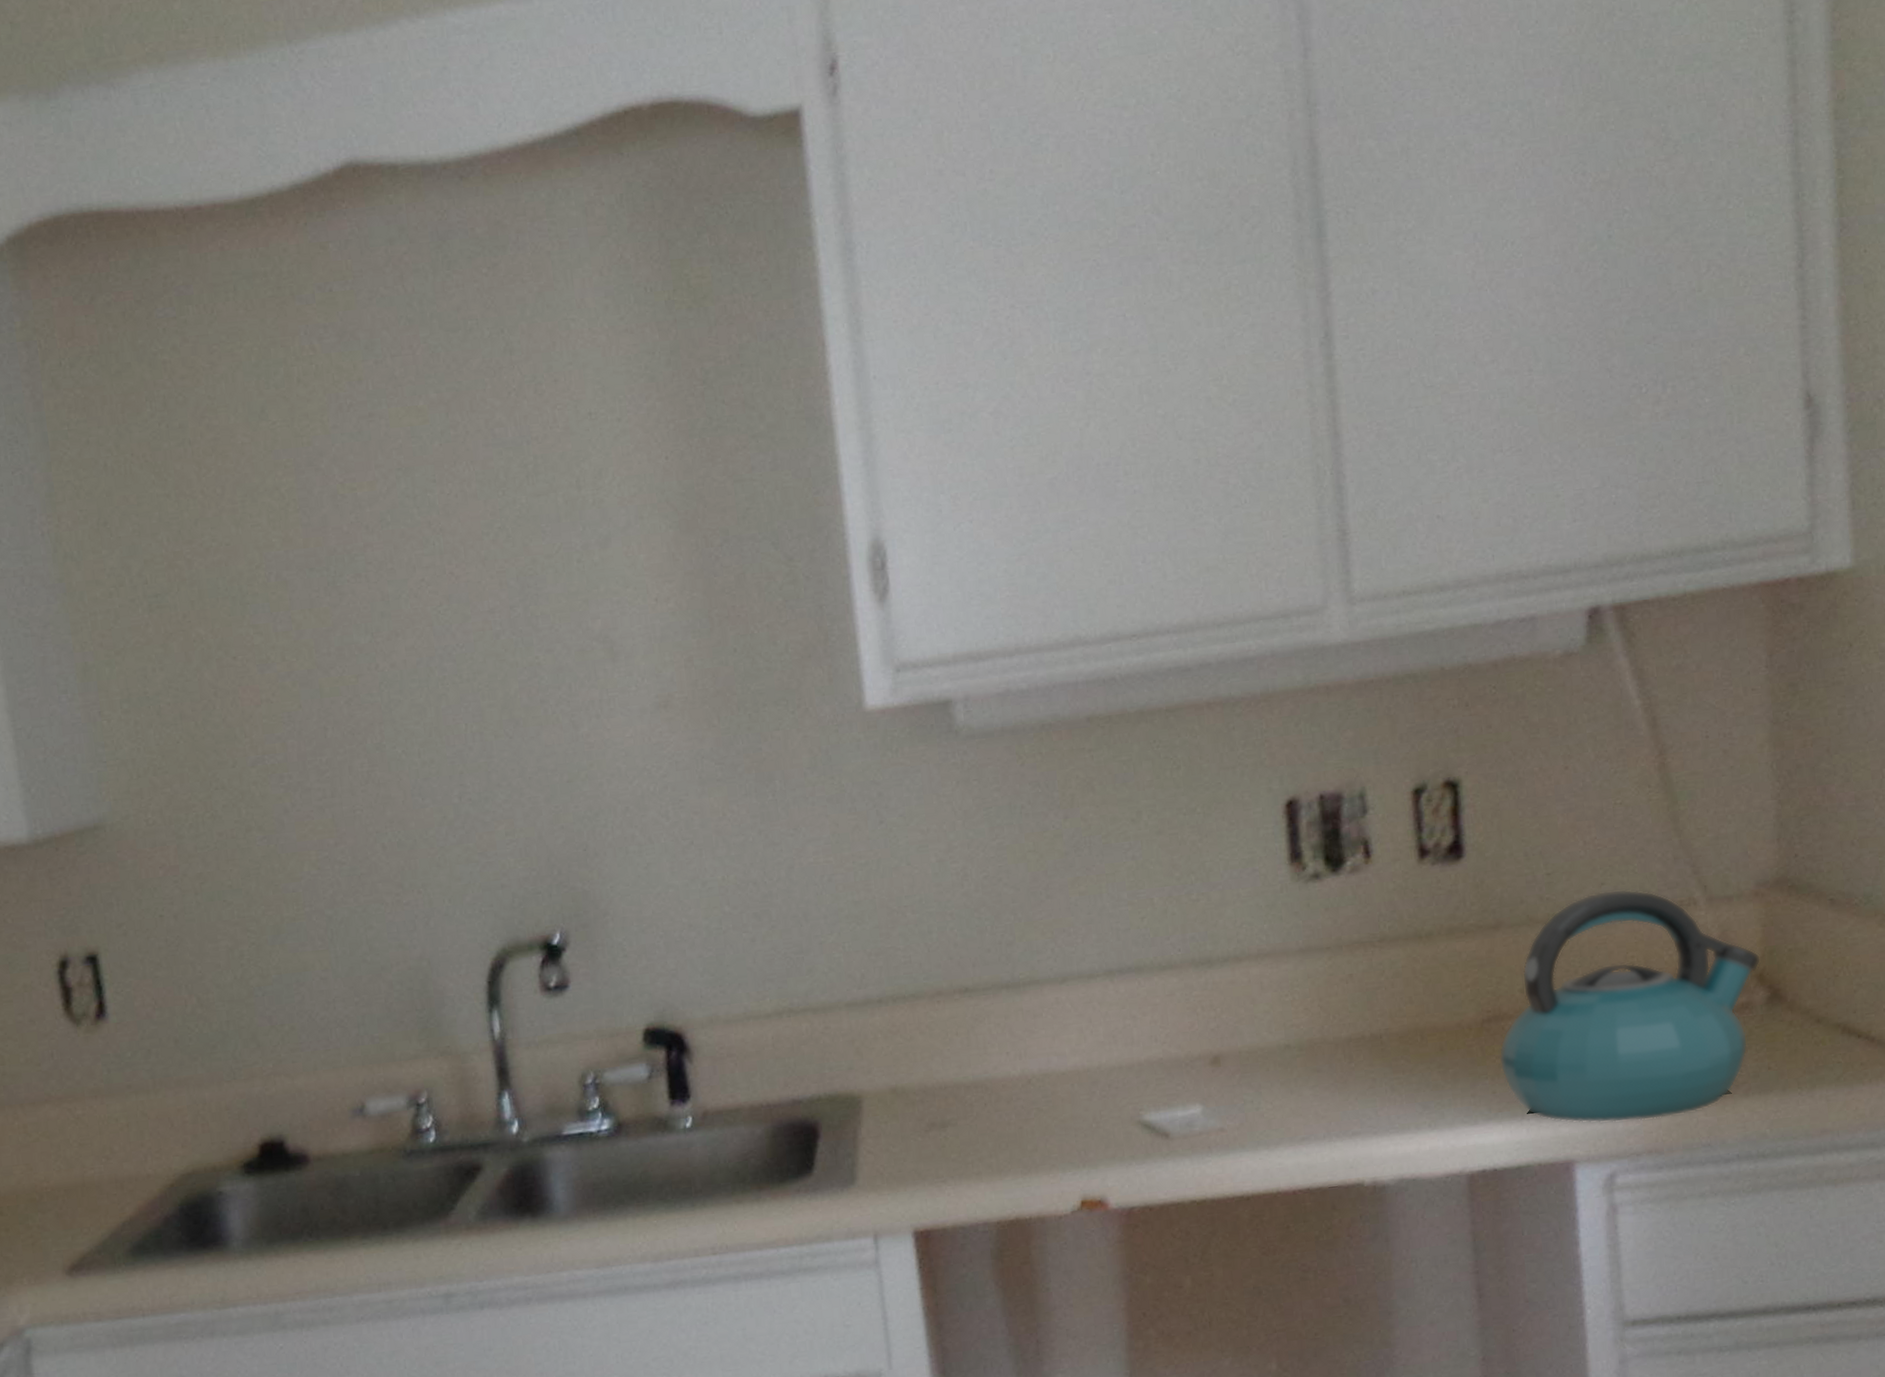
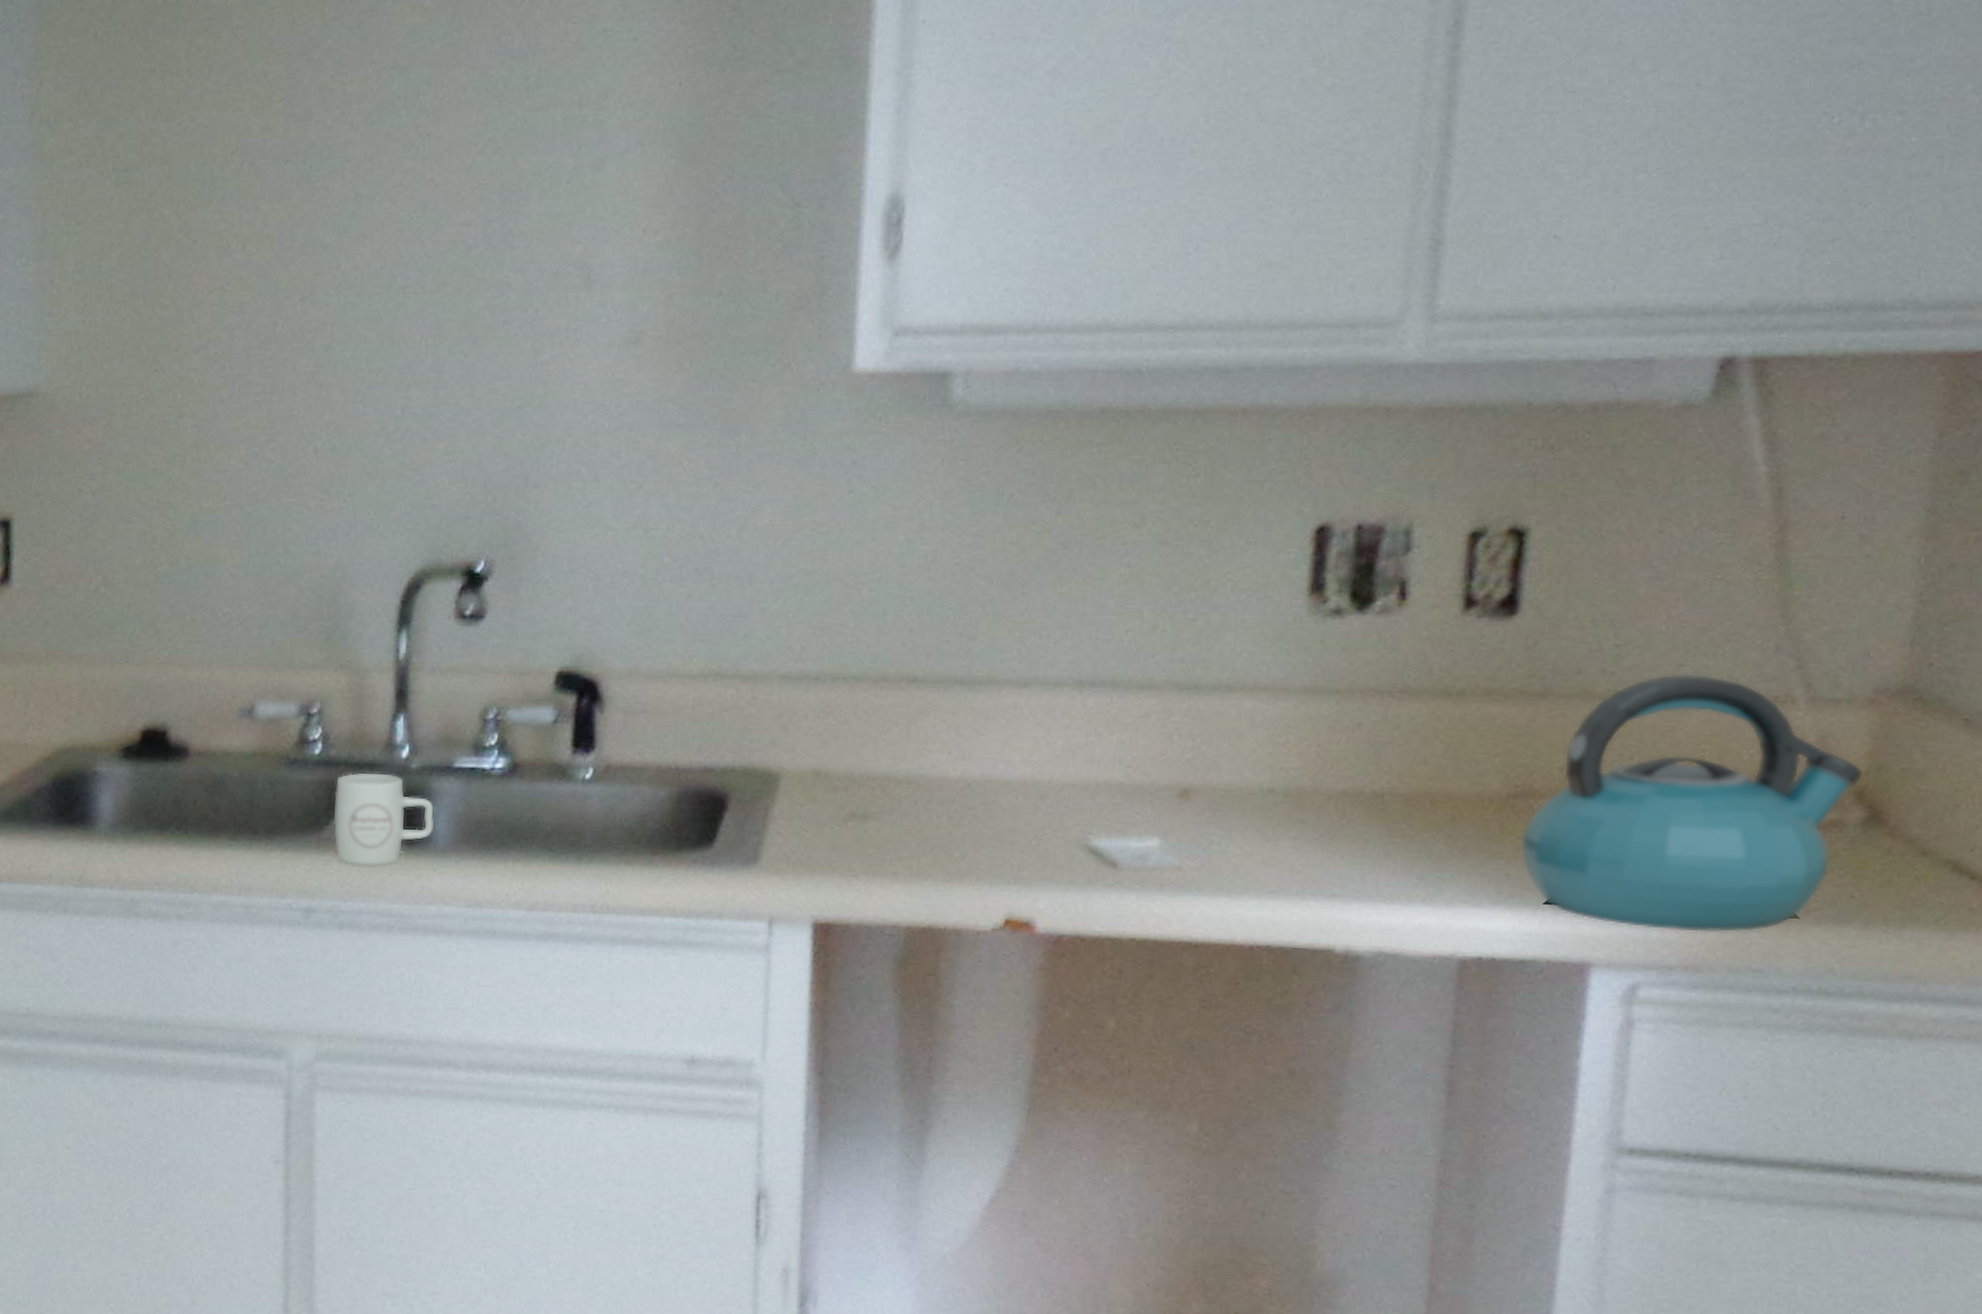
mug: none [454,1150,554,1246] -> present [333,772,435,868]

